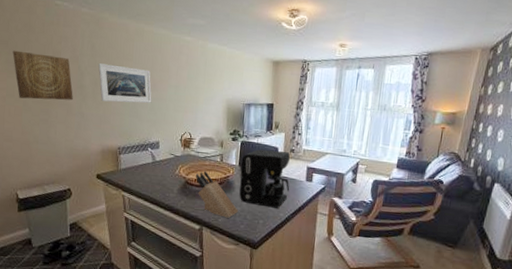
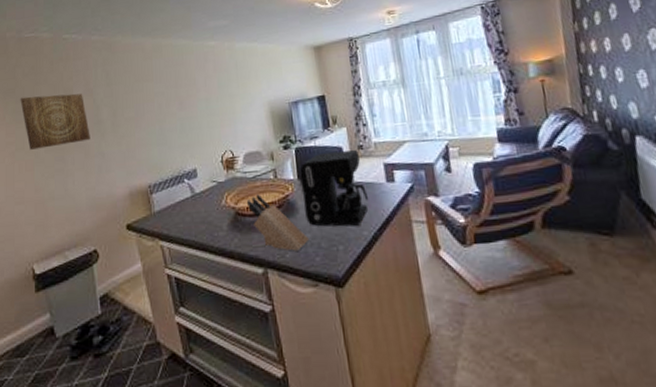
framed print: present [98,63,152,103] -> none [116,87,181,134]

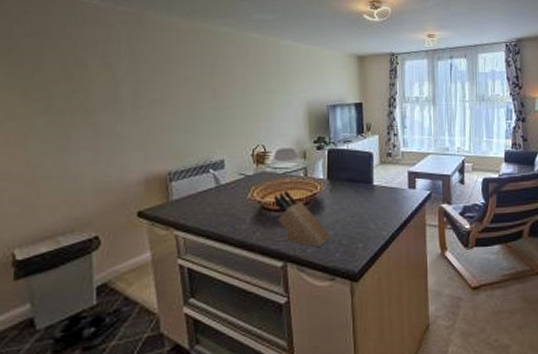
wall art: present [20,93,90,150] -> none [16,60,104,121]
coffee maker: present [299,149,369,227] -> none [330,156,391,226]

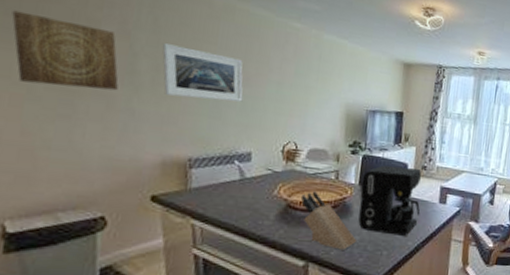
wall art: none [16,60,104,121] -> present [12,10,119,91]
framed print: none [140,70,213,116] -> present [162,43,243,102]
coffee maker: none [330,156,391,226] -> present [358,165,422,236]

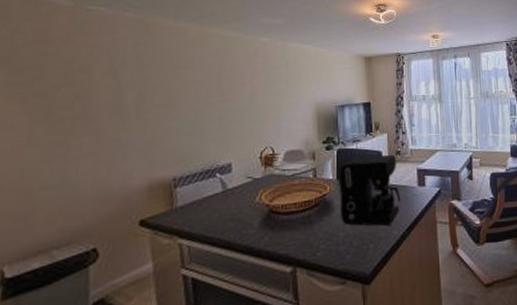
wall art: present [12,10,119,91] -> none [15,68,108,130]
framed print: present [162,43,243,102] -> none [145,75,220,121]
knife block: present [301,191,358,250] -> none [283,192,342,250]

